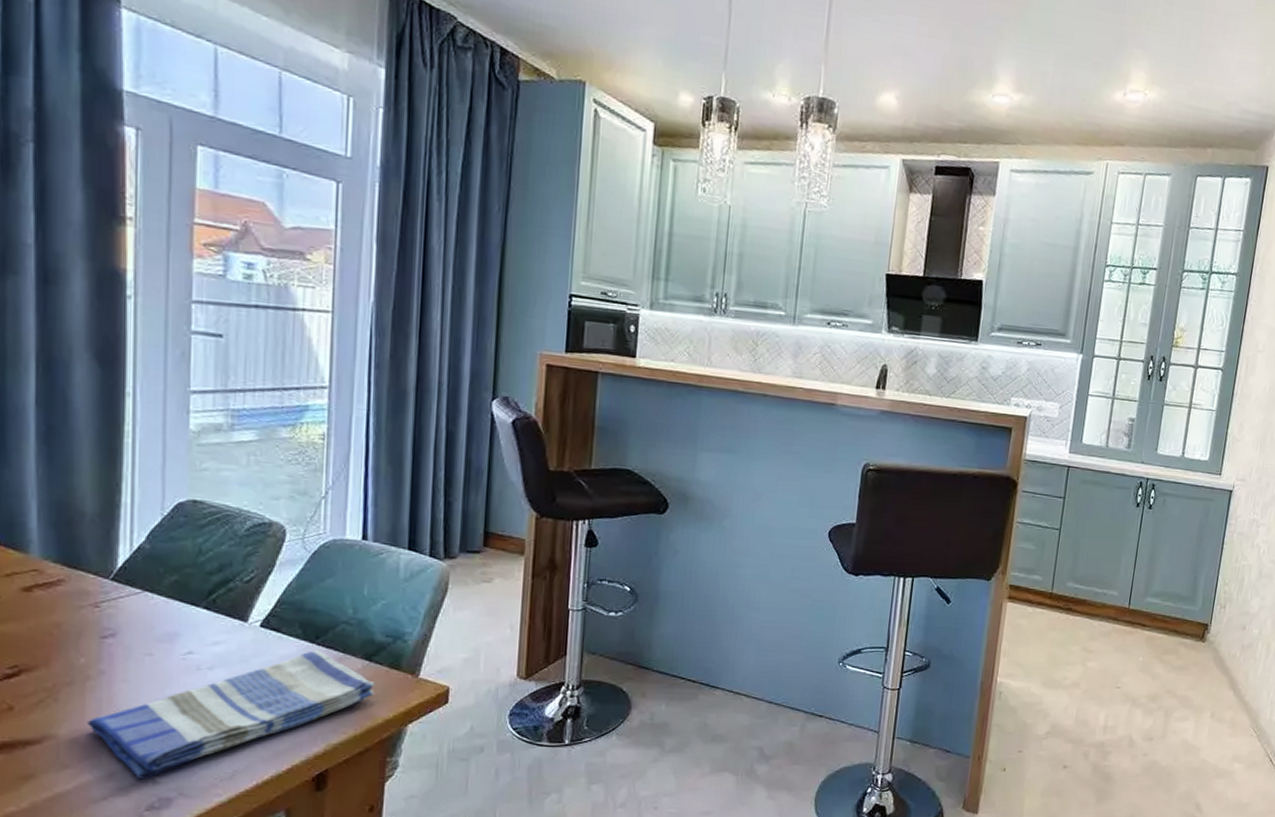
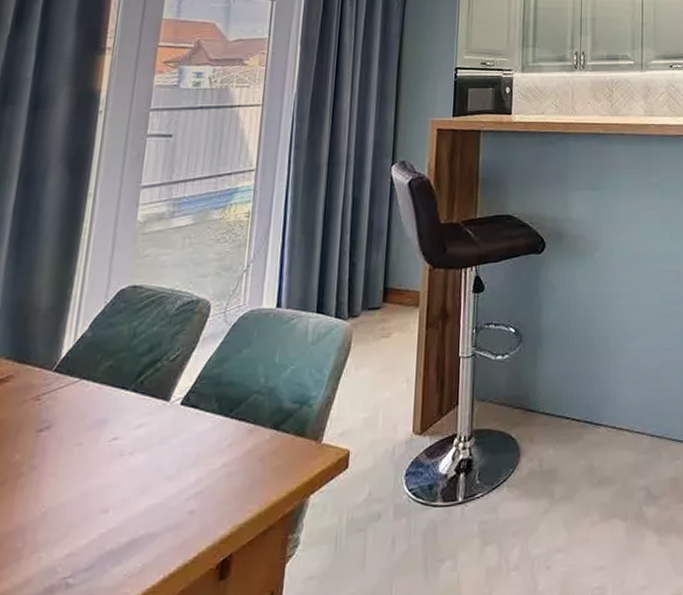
dish towel: present [88,651,375,779] -> none [13,424,281,583]

